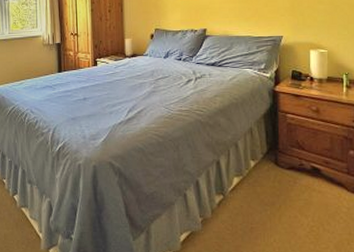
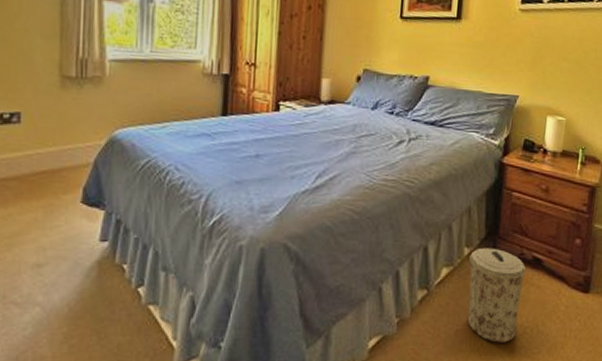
trash can: none [256,160,306,239] -> present [468,247,526,343]

